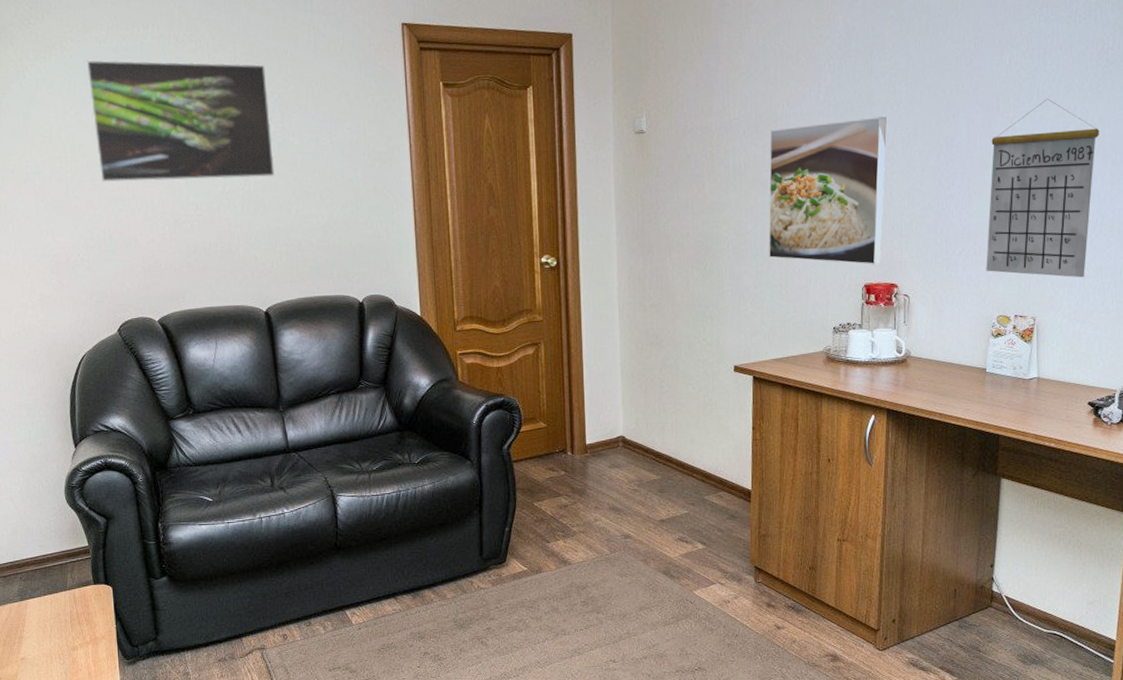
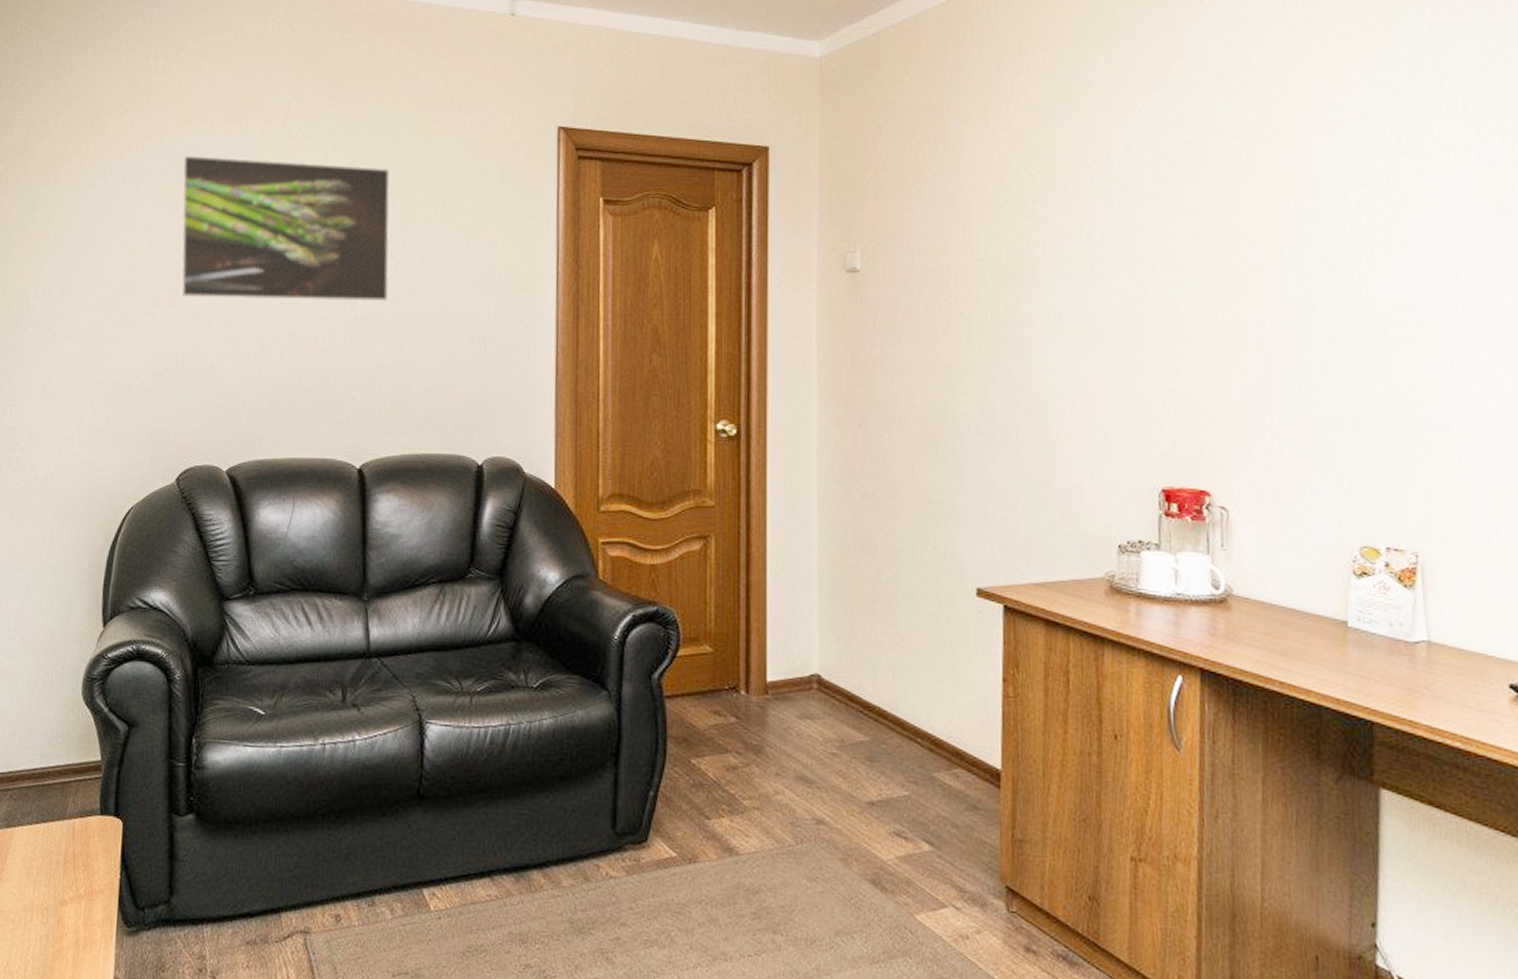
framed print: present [768,116,887,265] -> none [1024,266,1188,463]
calendar: present [986,98,1100,278] -> none [1337,254,1496,502]

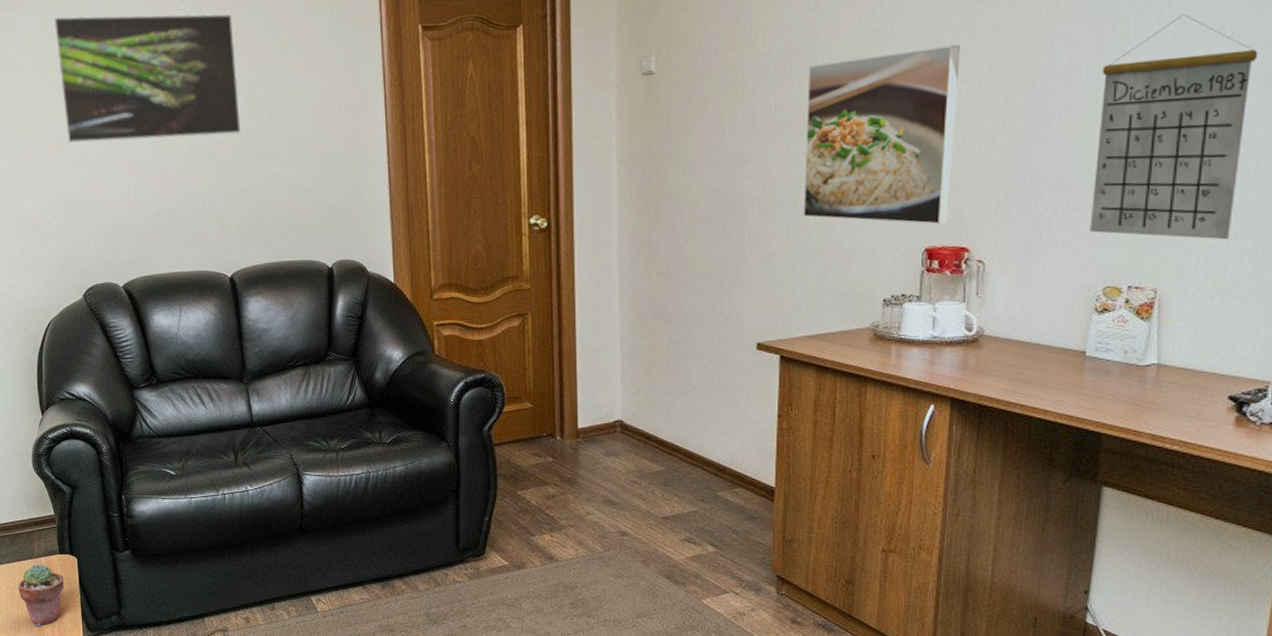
potted succulent: none [38,827,102,916] -> present [18,563,65,626]
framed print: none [1024,266,1188,463] -> present [802,44,960,225]
calendar: none [1337,254,1496,502] -> present [1090,14,1259,240]

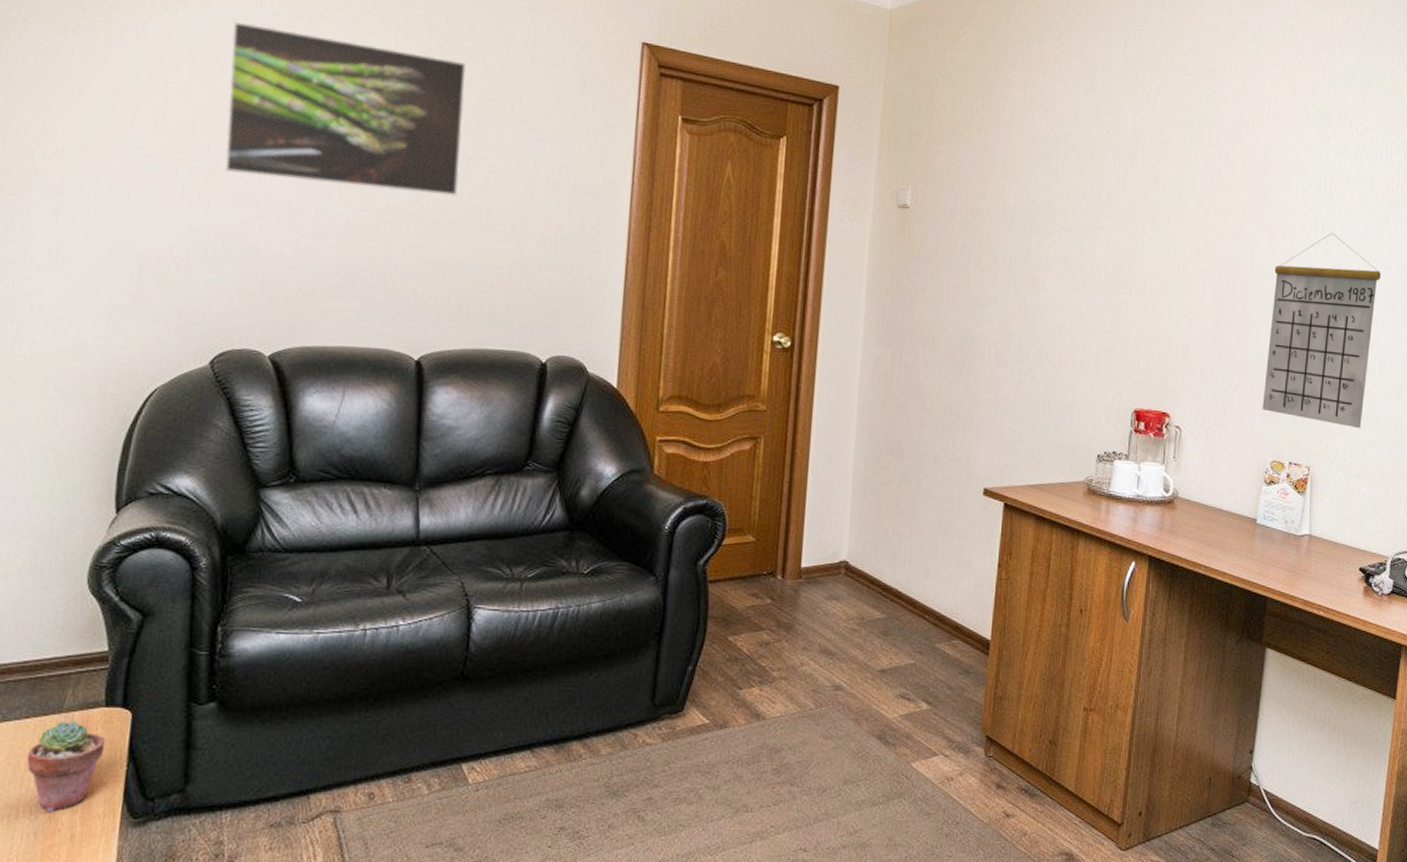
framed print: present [802,44,960,225] -> none [1032,224,1170,390]

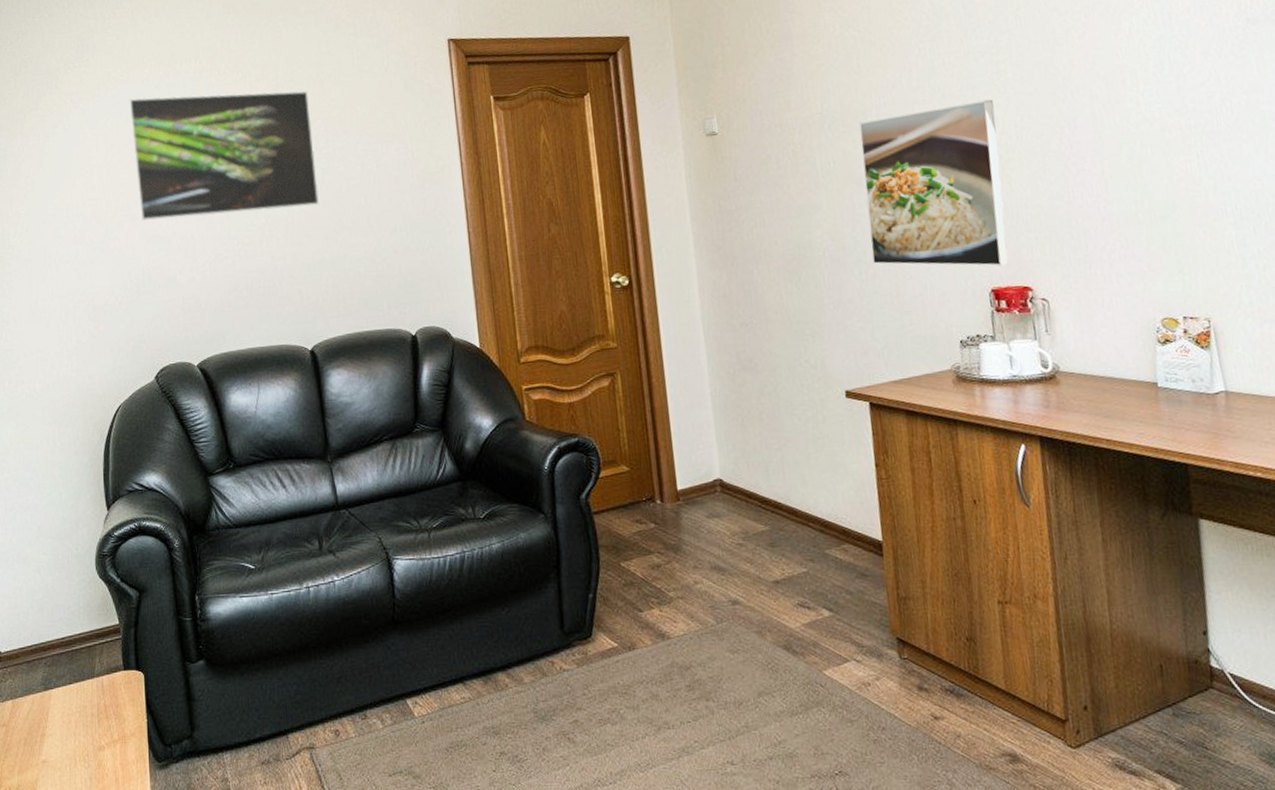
potted succulent: present [26,720,106,811] -> none [75,683,129,760]
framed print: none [1032,224,1170,390] -> present [859,99,1009,267]
calendar: present [1262,232,1382,429] -> none [1121,67,1264,269]

